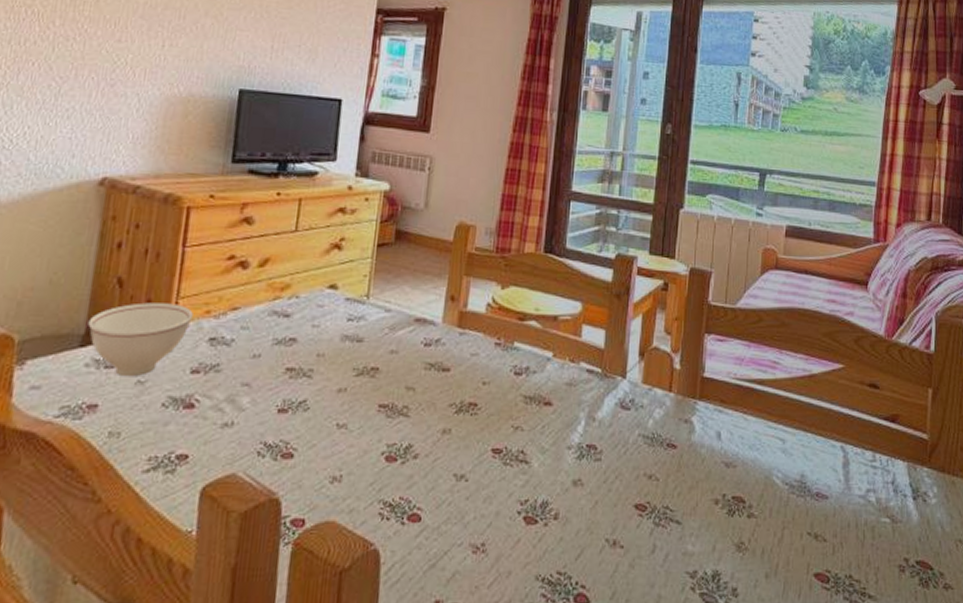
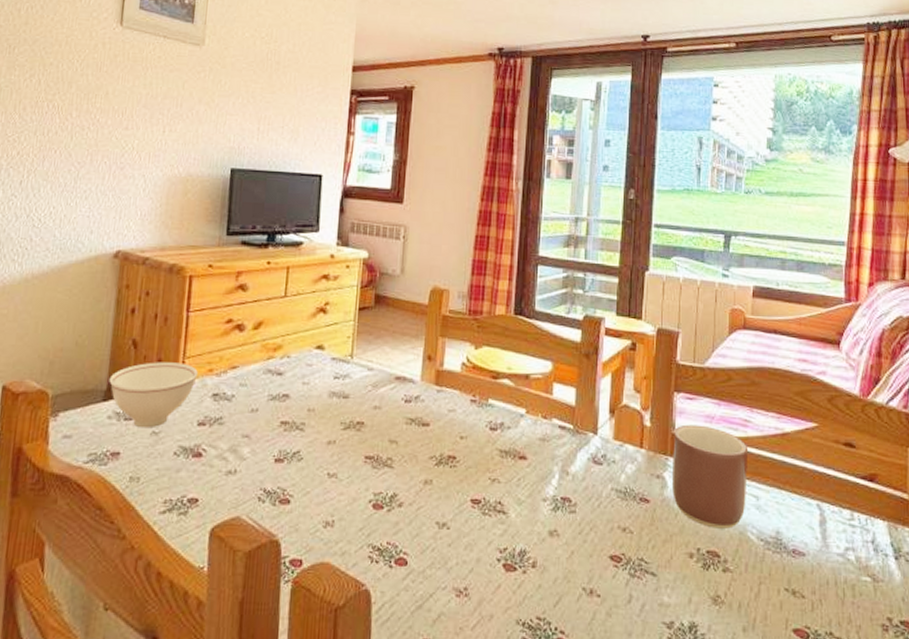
mug: none [700,367,777,473] -> present [673,424,749,529]

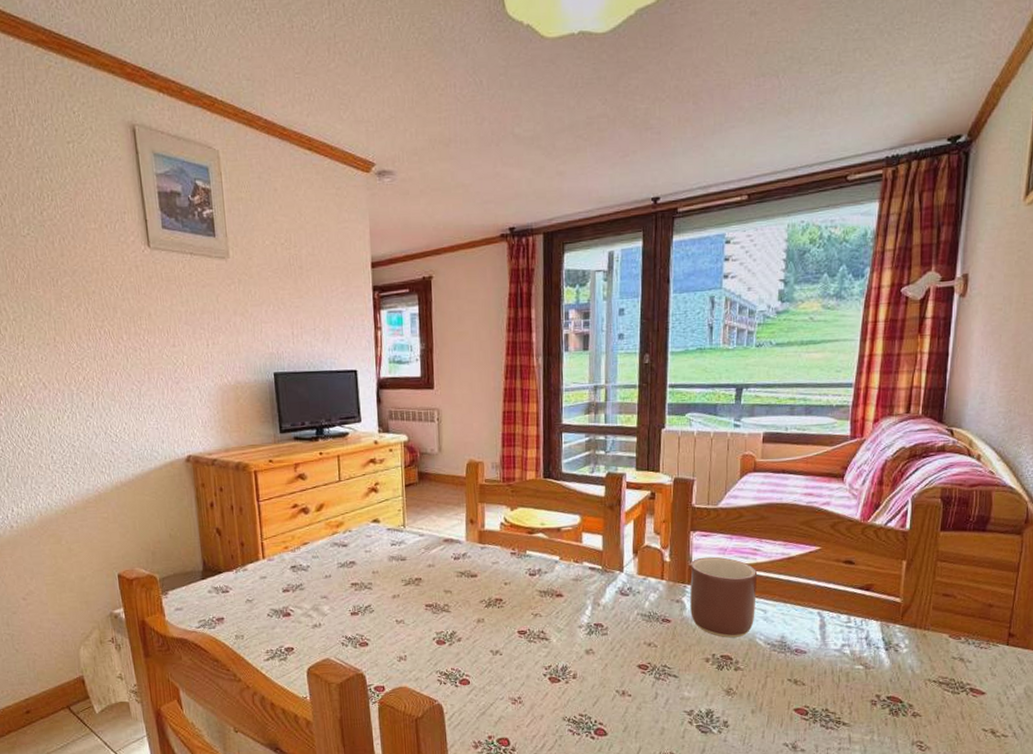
bowl: present [109,362,198,429] -> none [203,543,276,598]

